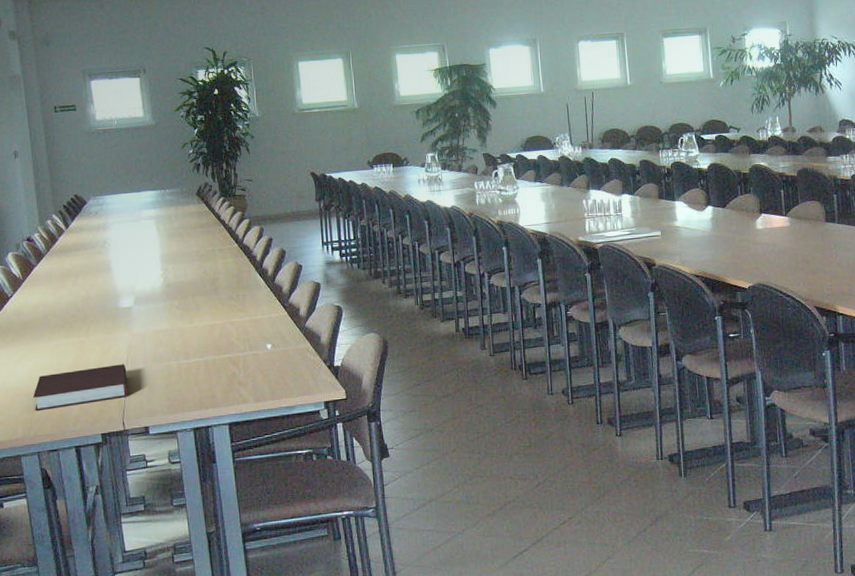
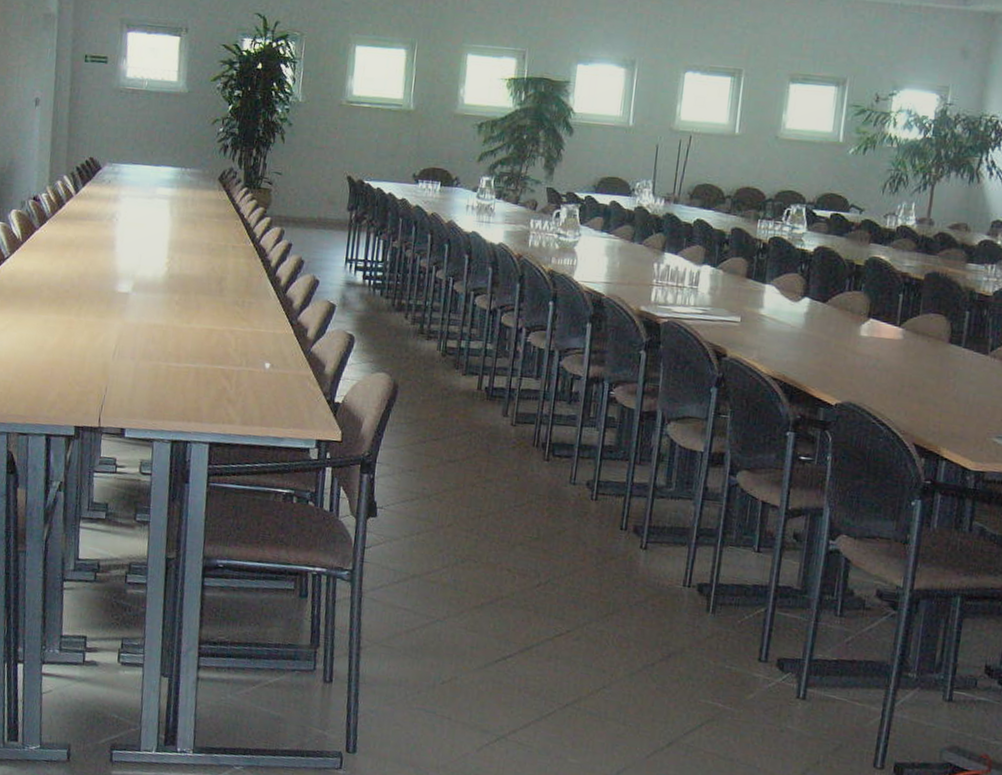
notebook: present [33,364,128,411] -> none [12,350,113,391]

